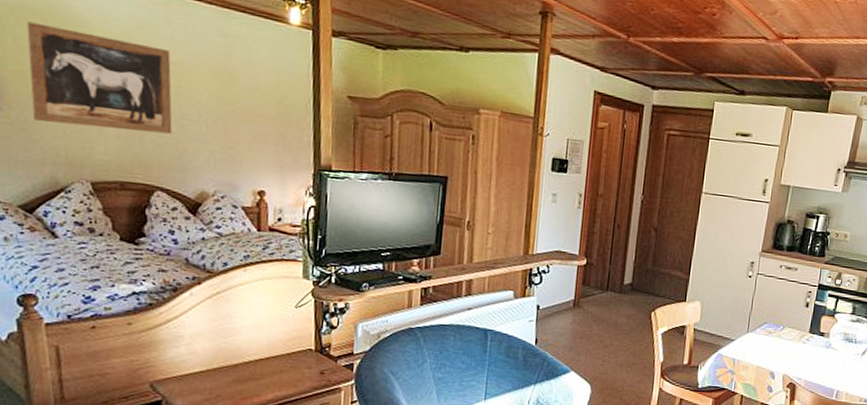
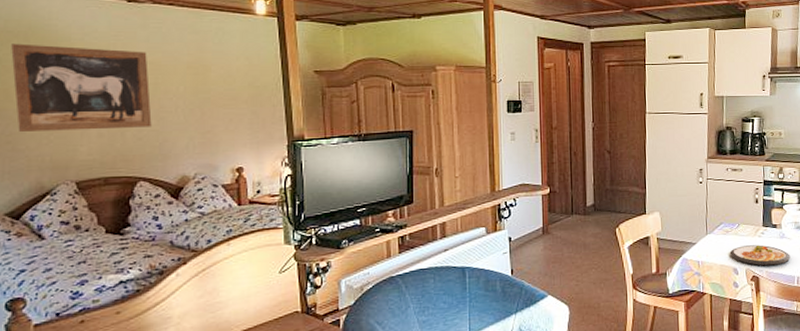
dish: none [769,350,834,376] -> present [729,245,791,266]

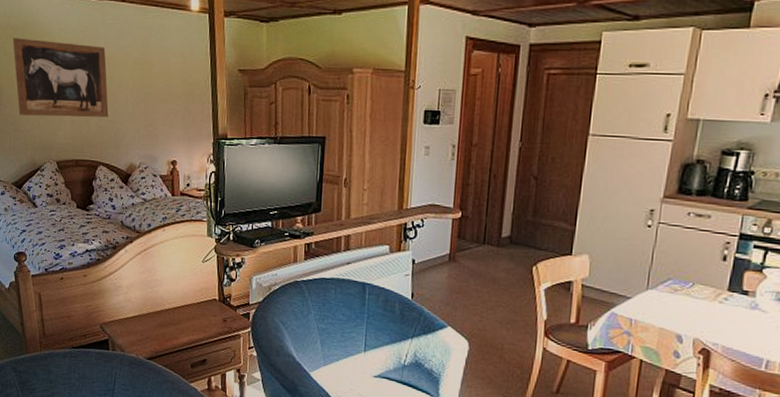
dish: present [729,245,791,266] -> none [674,310,762,342]

